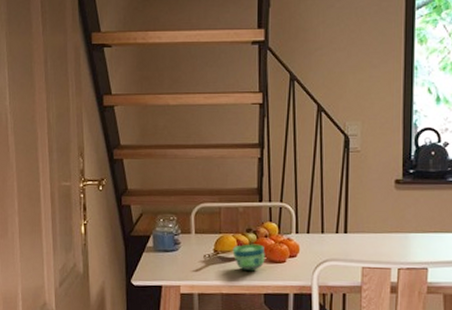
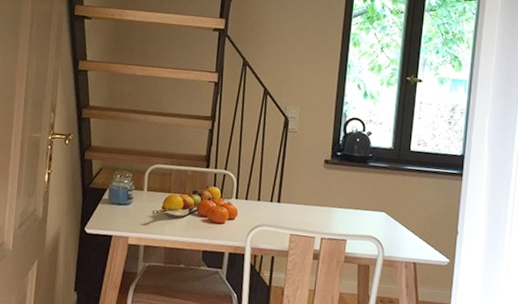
cup: present [232,244,265,270] -> none [178,204,207,229]

